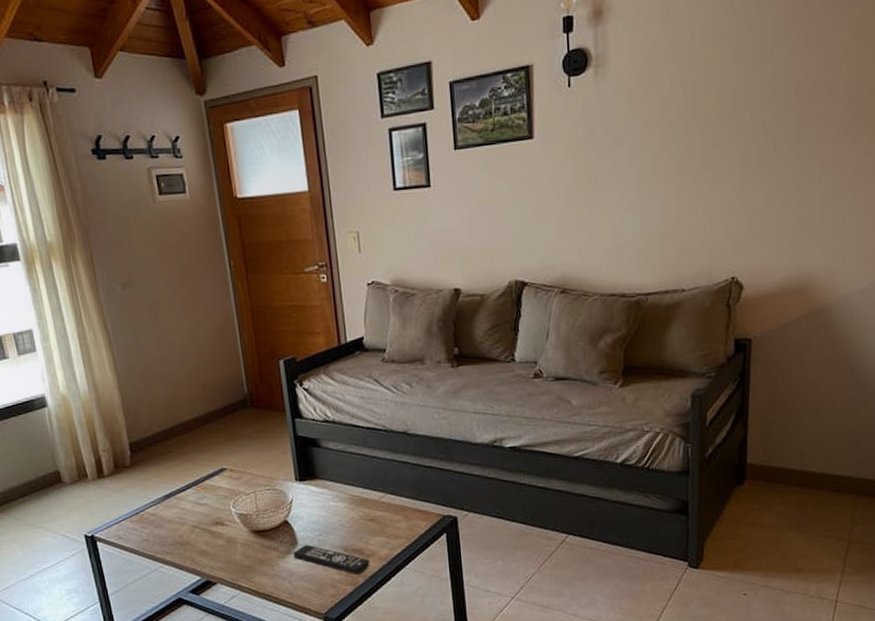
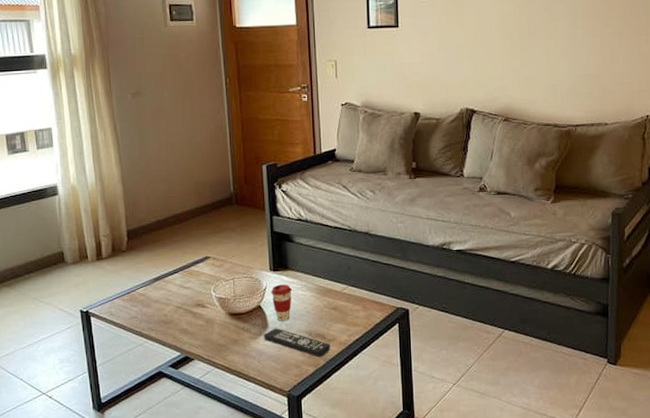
coffee cup: none [298,495,323,537] -> present [271,284,292,321]

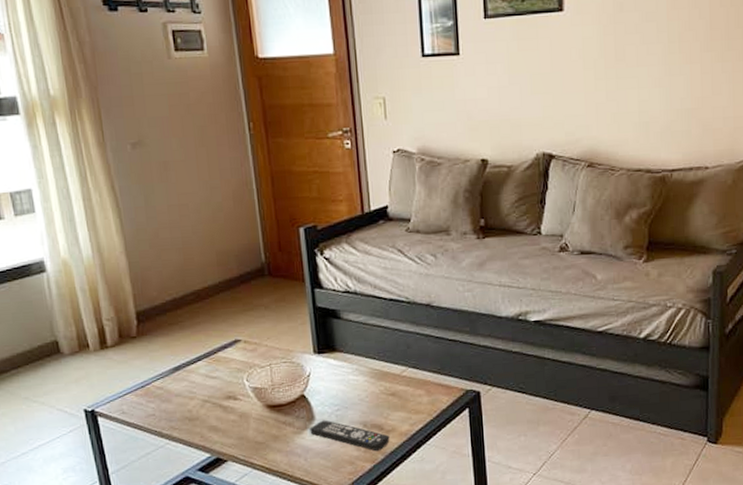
coffee cup: present [271,284,292,321] -> none [316,368,342,412]

